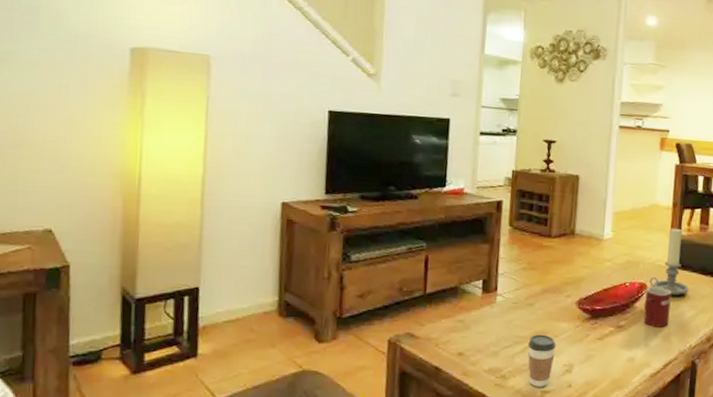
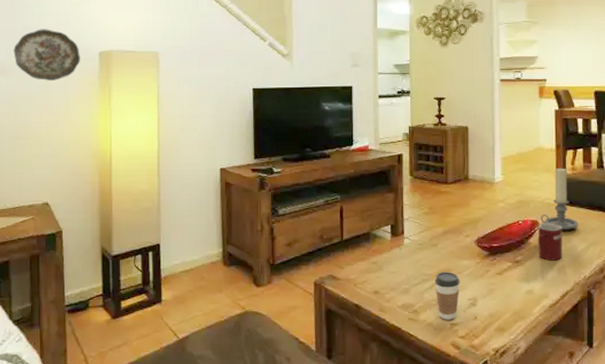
decorative plate: none [11,10,105,78] -> present [13,29,80,81]

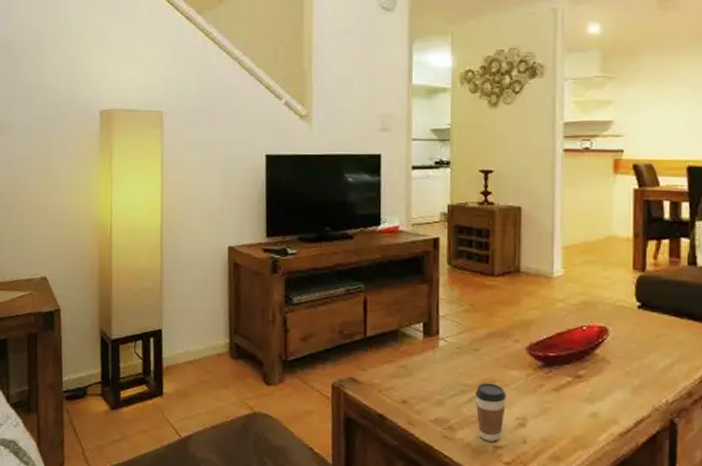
decorative plate: present [13,29,80,81] -> none [12,84,80,142]
mug: present [538,223,562,261] -> none [606,330,639,379]
candle holder: present [541,168,578,231] -> none [611,262,660,342]

